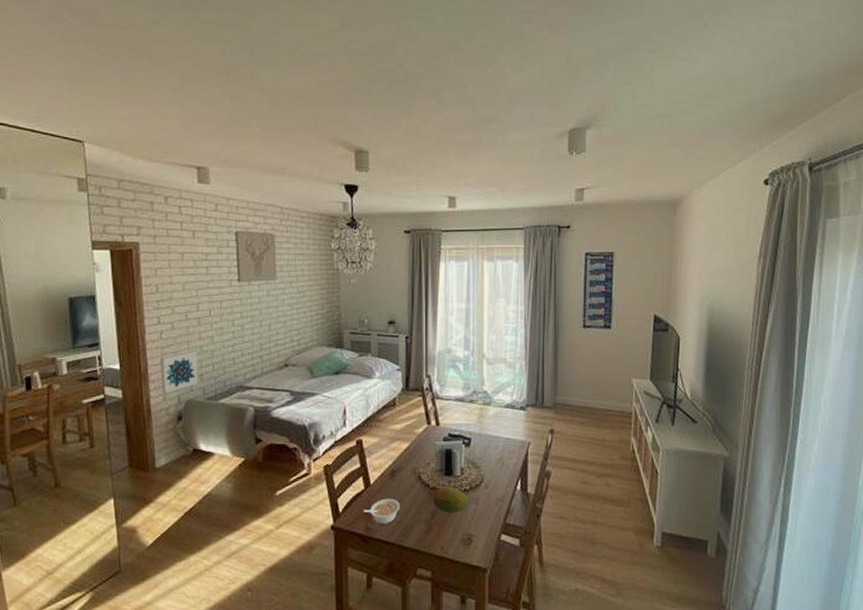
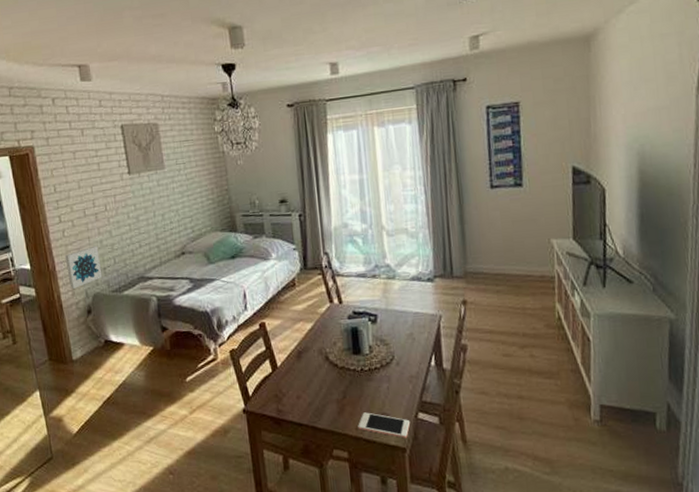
legume: present [364,498,400,524] -> none [274,379,310,407]
fruit: present [433,487,470,513] -> none [342,365,382,393]
cell phone: none [443,532,493,559] -> present [358,412,411,438]

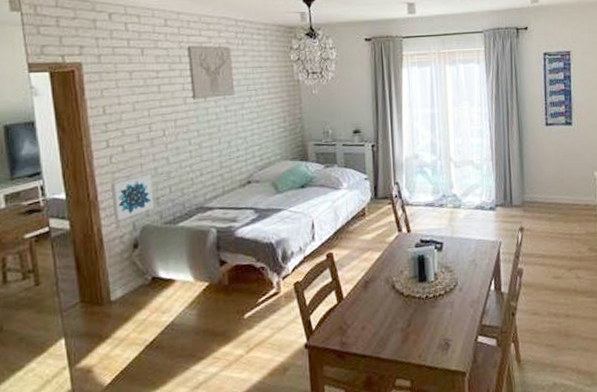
cell phone: present [358,412,411,438] -> none [421,339,471,363]

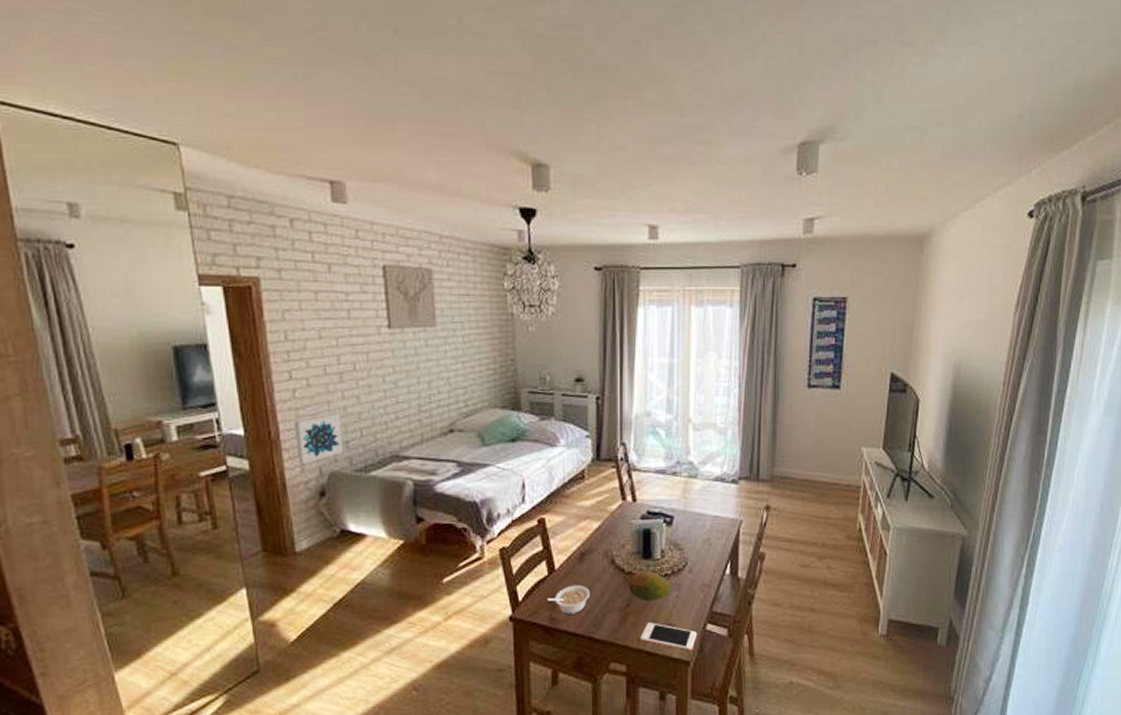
legume: none [338,310,375,338] -> present [548,584,590,614]
fruit: none [408,293,445,320] -> present [629,571,671,601]
cell phone: none [421,339,471,363] -> present [640,622,698,651]

